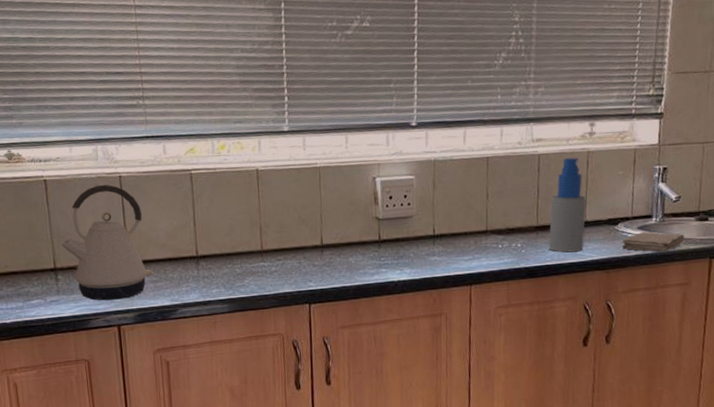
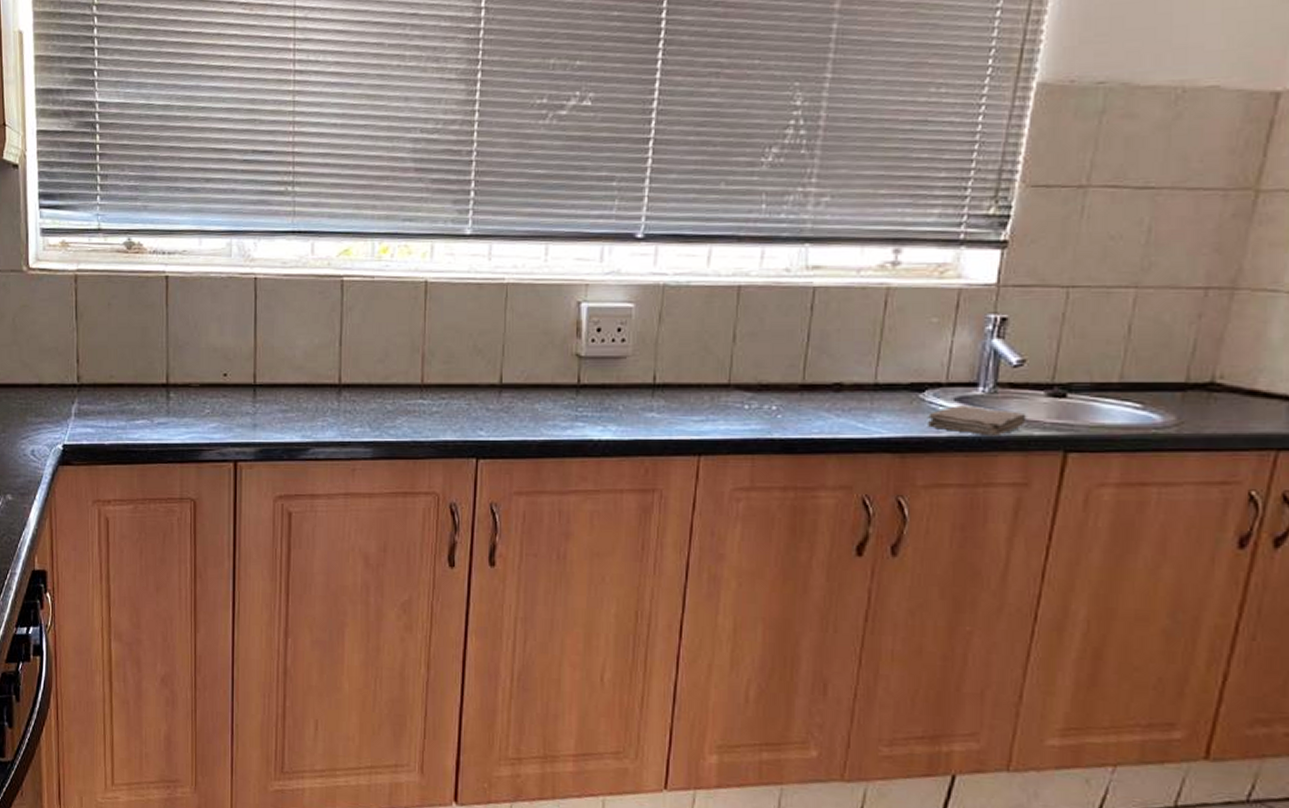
kettle: present [61,184,152,301] -> none [177,286,282,429]
spray bottle: present [548,157,586,253] -> none [817,295,879,424]

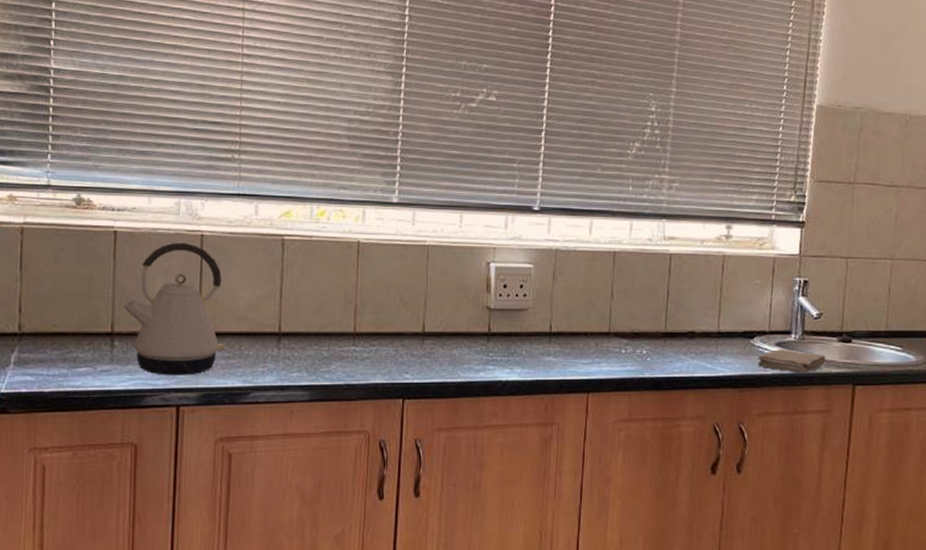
kettle: none [177,286,282,429] -> present [123,242,225,375]

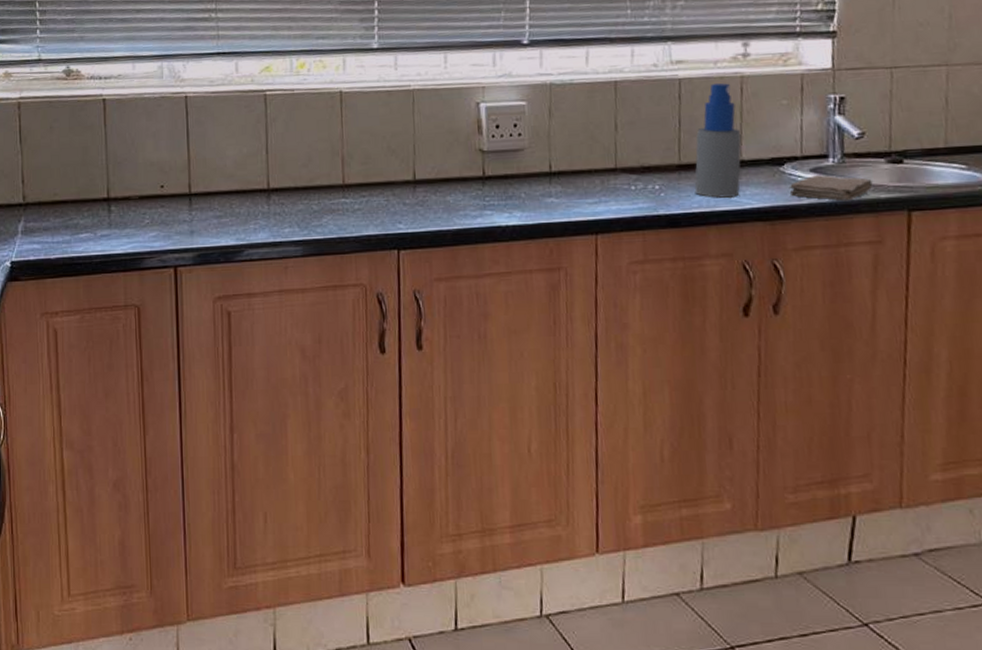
kettle: present [123,242,225,375] -> none [117,105,216,237]
spray bottle: none [677,261,720,365] -> present [694,83,742,198]

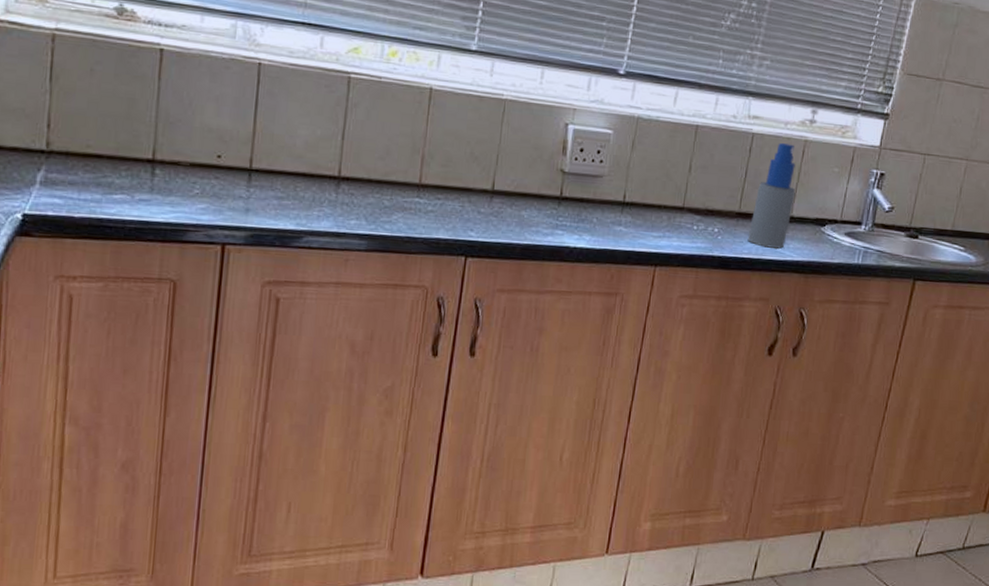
washcloth: present [789,175,873,202] -> none [825,239,892,265]

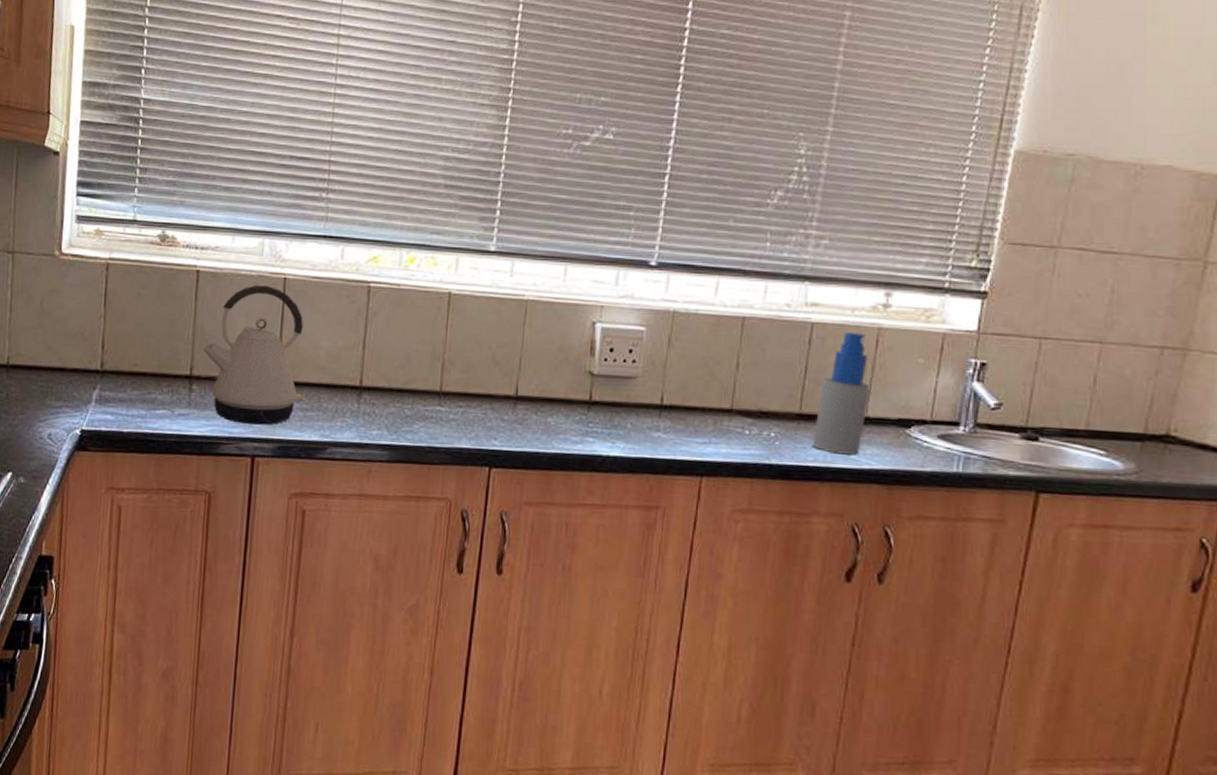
kettle: none [167,68,279,213] -> present [203,285,303,425]

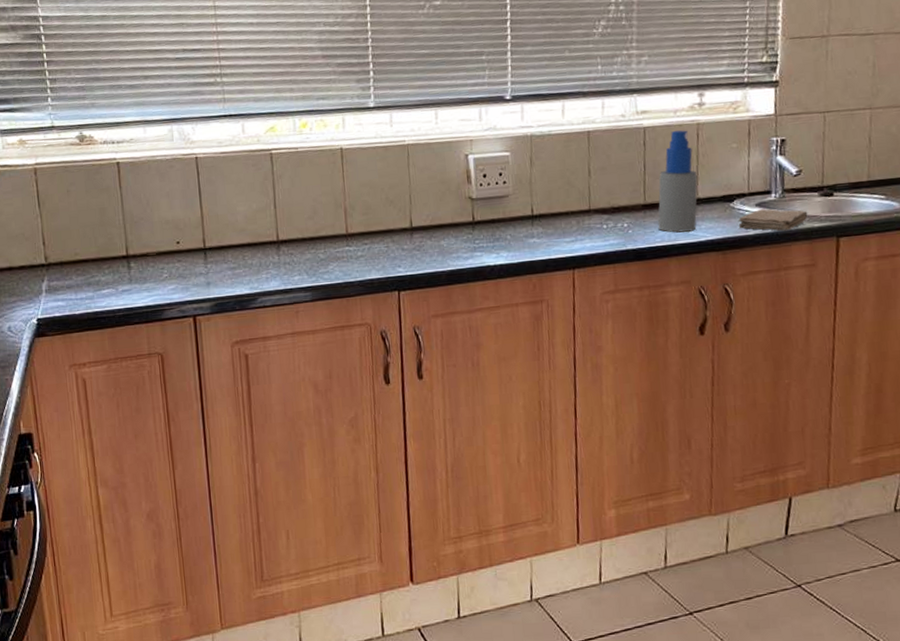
kettle: present [203,285,303,425] -> none [134,166,230,290]
washcloth: none [912,442,1003,474] -> present [738,208,808,231]

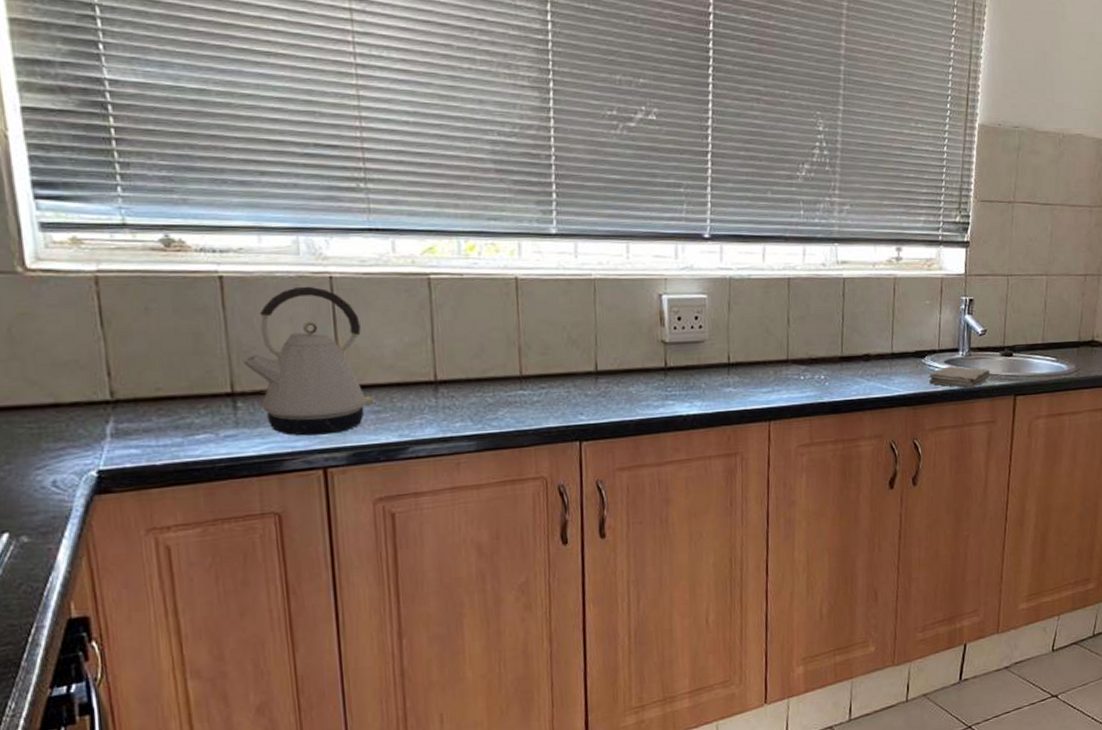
kettle: none [134,166,230,290] -> present [242,286,373,436]
spray bottle: present [658,130,698,233] -> none [853,284,893,387]

